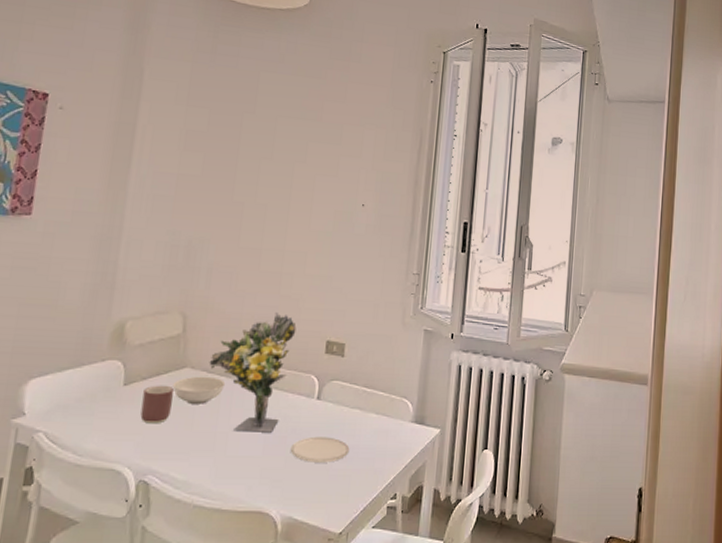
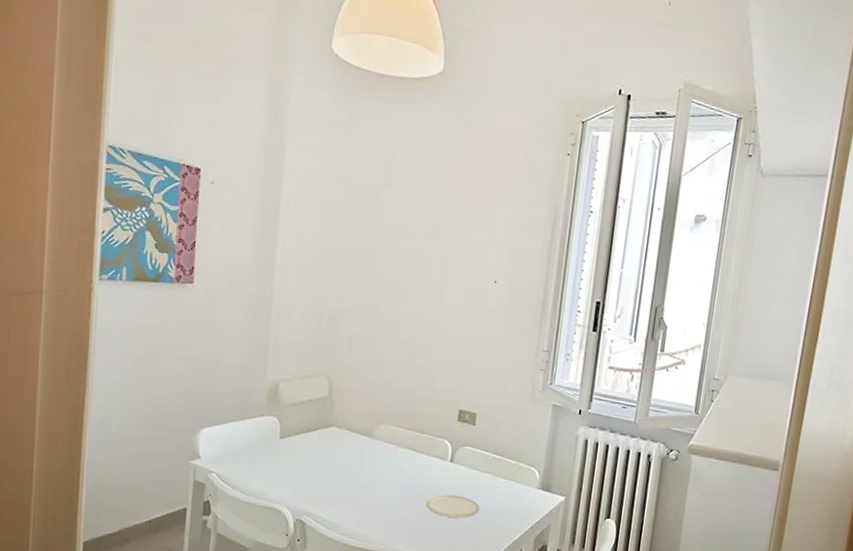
mug: present [140,385,174,424] -> none [295,440,323,473]
bowl: present [172,376,226,404] -> none [321,434,368,459]
bouquet: present [209,311,297,433] -> none [353,380,431,488]

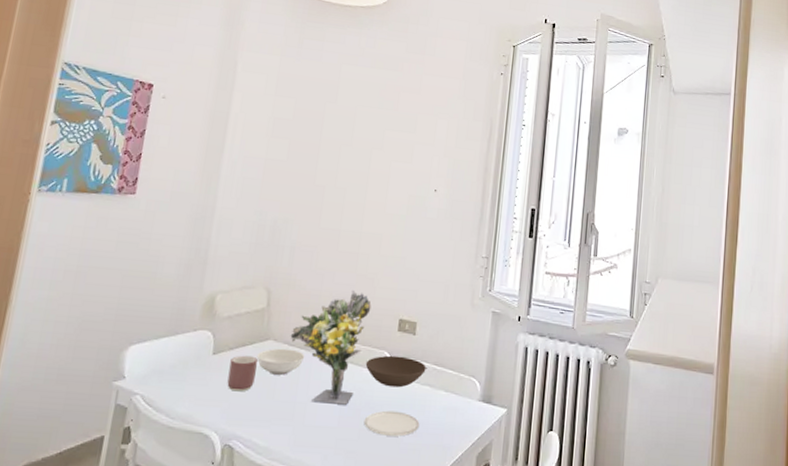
mug: none [295,440,323,473] -> present [227,355,258,392]
bowl: none [321,434,368,459] -> present [256,348,305,375]
bouquet: none [353,380,431,488] -> present [290,289,372,405]
bowl: none [426,444,486,474] -> present [365,355,426,388]

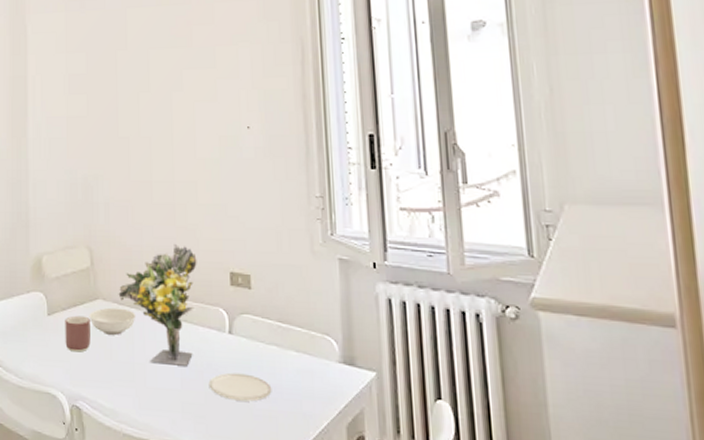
bowl: present [365,355,426,388] -> none [200,312,269,348]

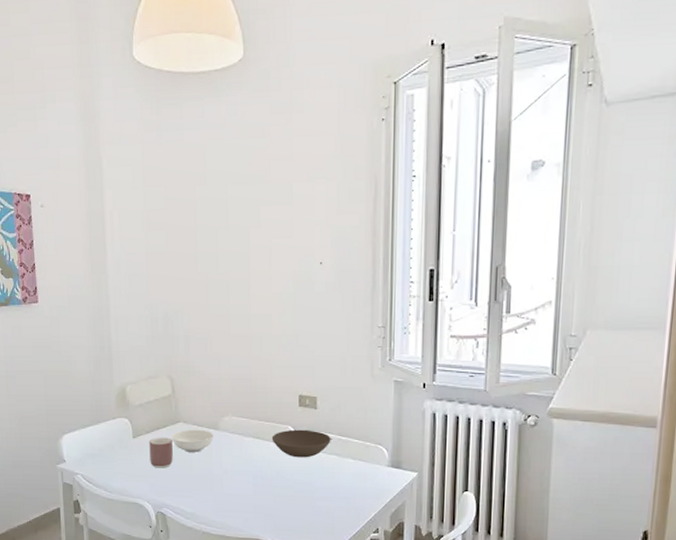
bouquet: present [118,243,197,366] -> none [198,371,270,475]
bowl: none [200,312,269,348] -> present [271,429,331,458]
plate: present [208,372,272,402] -> none [277,479,331,501]

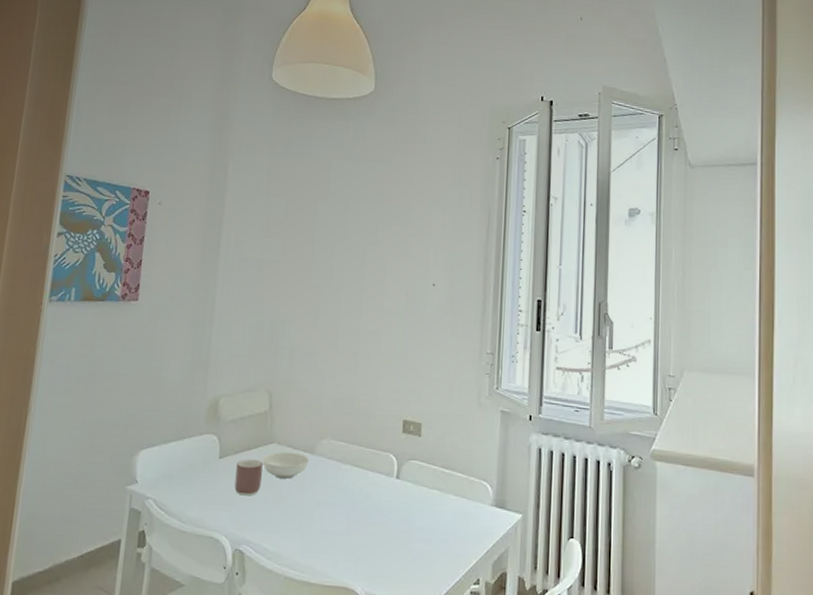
bowl: present [271,429,331,458] -> none [371,458,434,492]

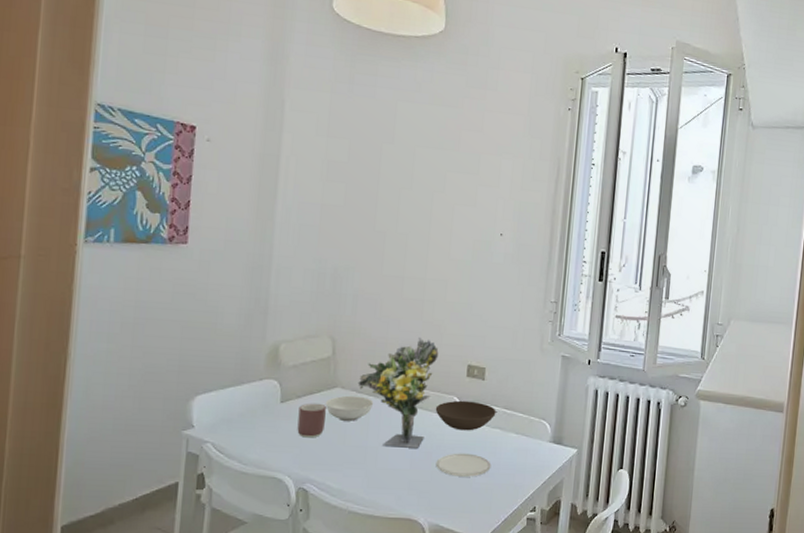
bouquet: none [294,390,374,509] -> present [358,336,439,448]
bowl: none [371,458,434,492] -> present [435,400,496,431]
plate: none [372,515,431,543] -> present [435,453,491,477]

